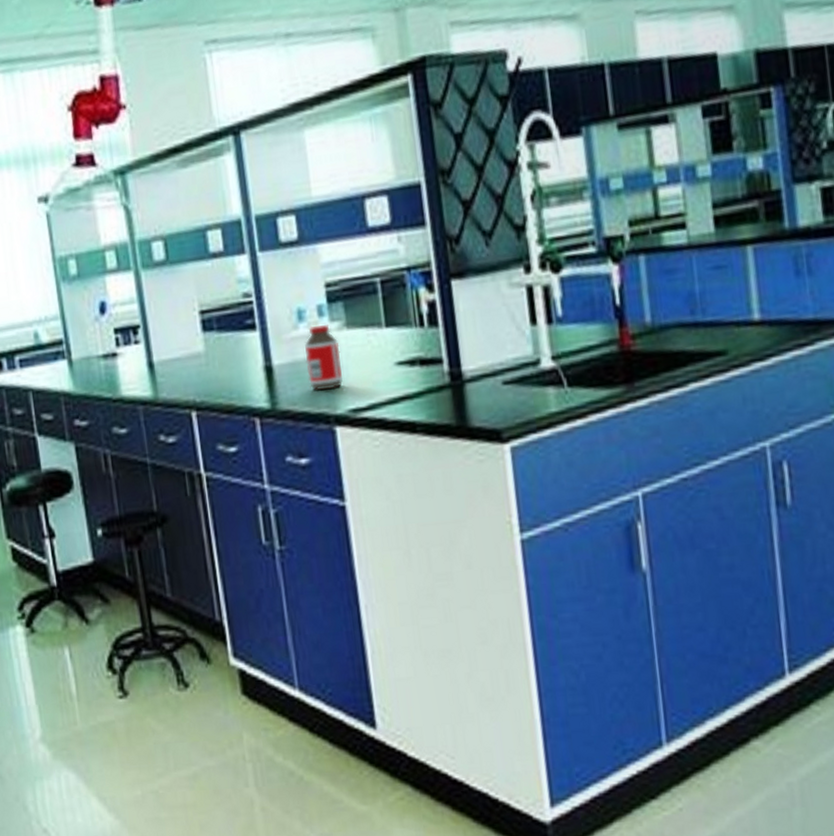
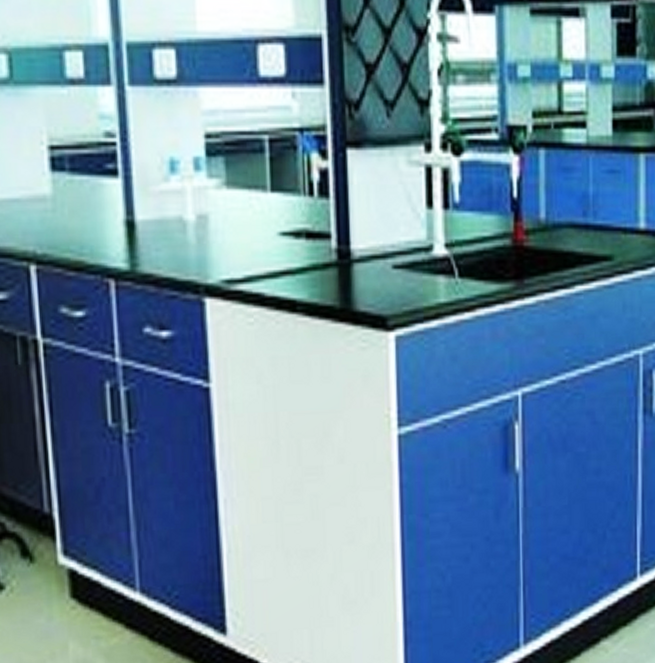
bottle: present [305,325,344,390] -> none [175,181,218,255]

